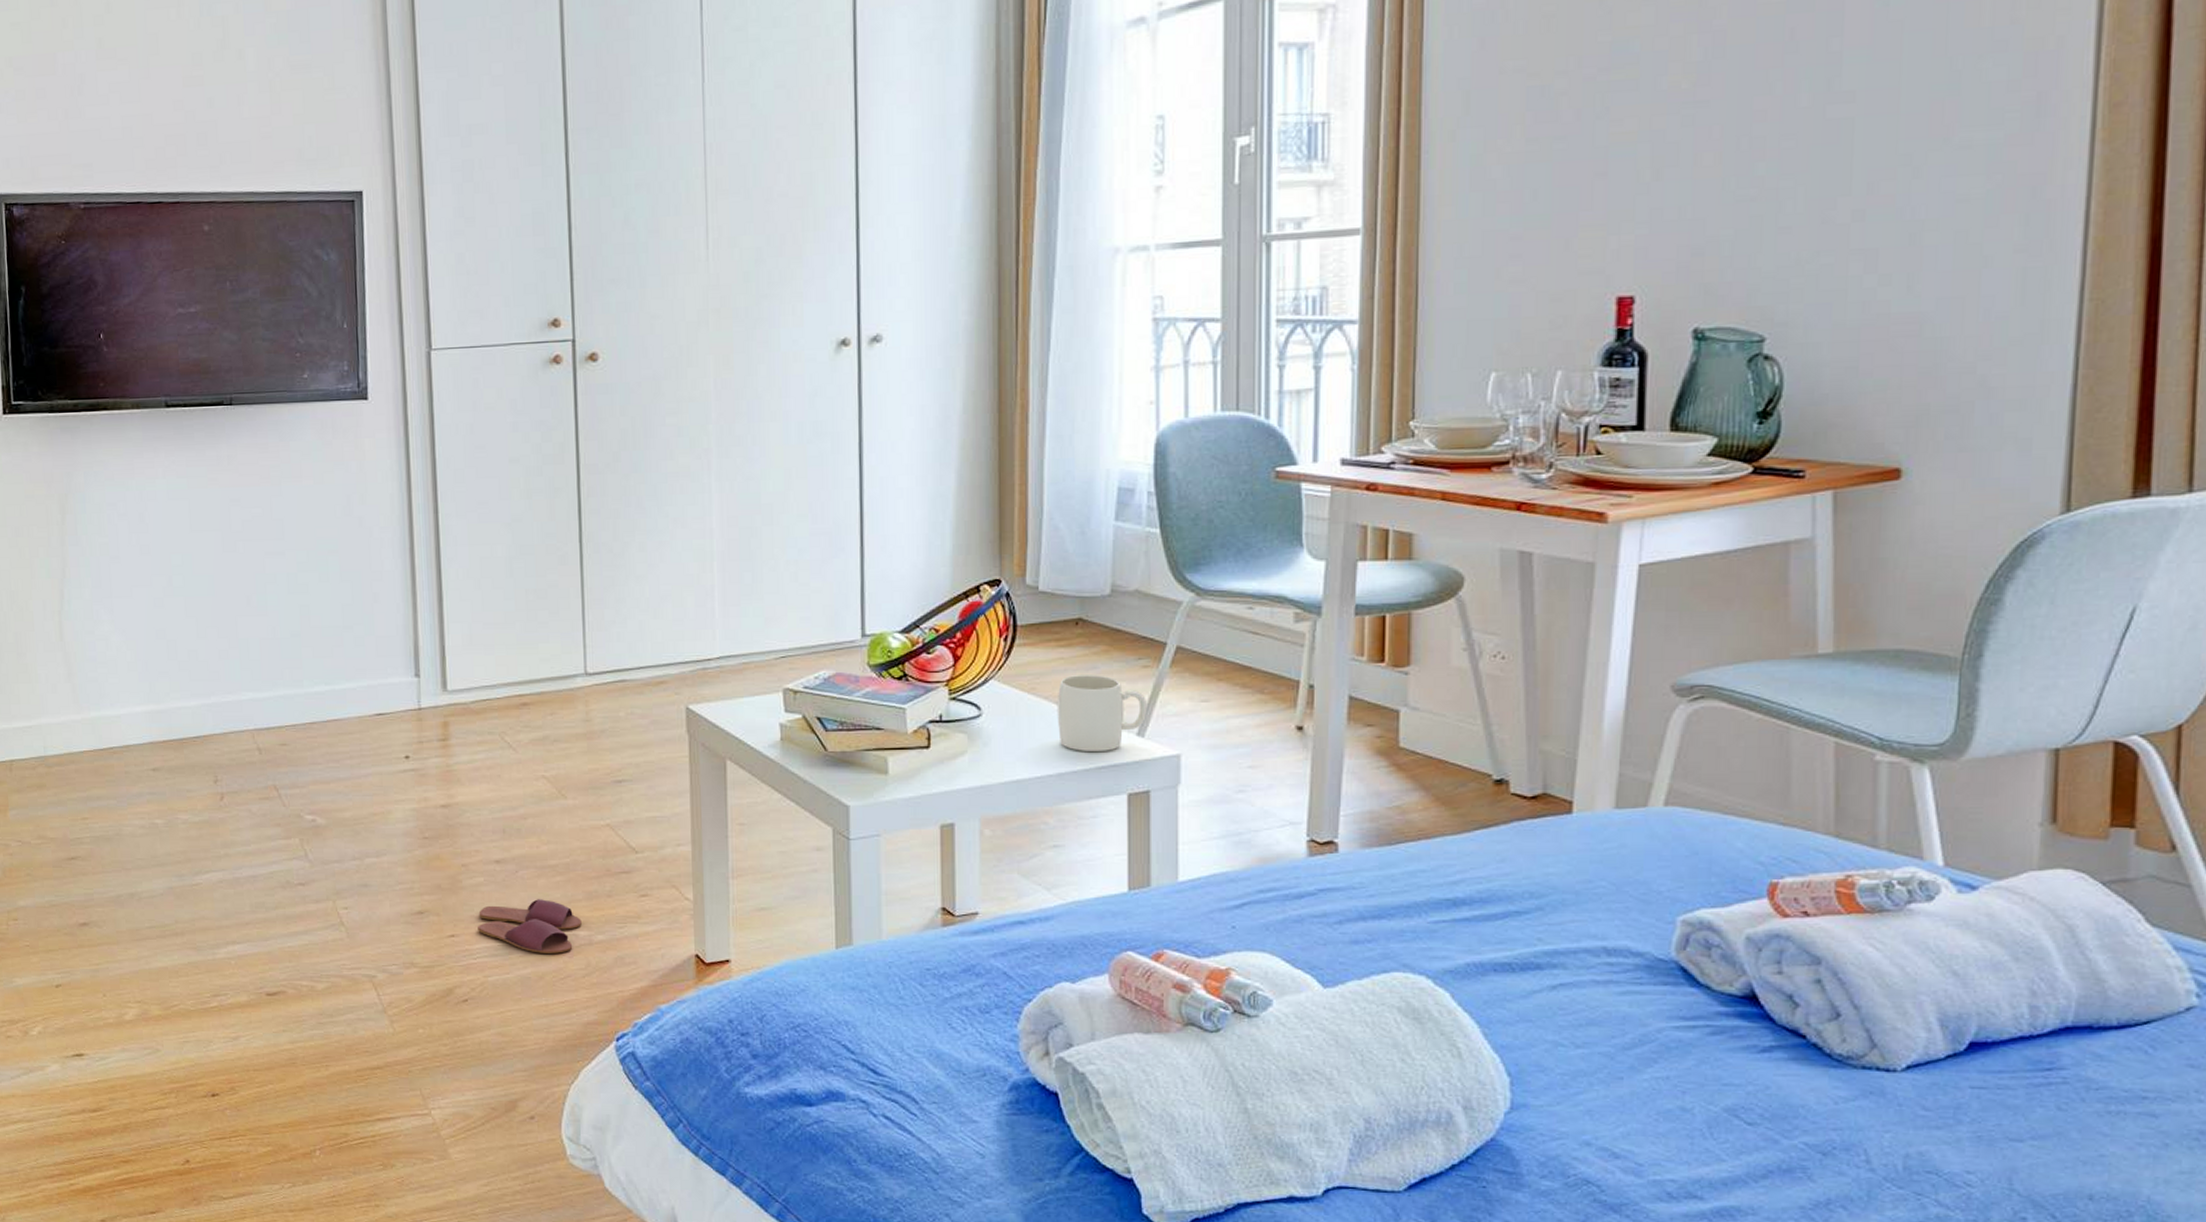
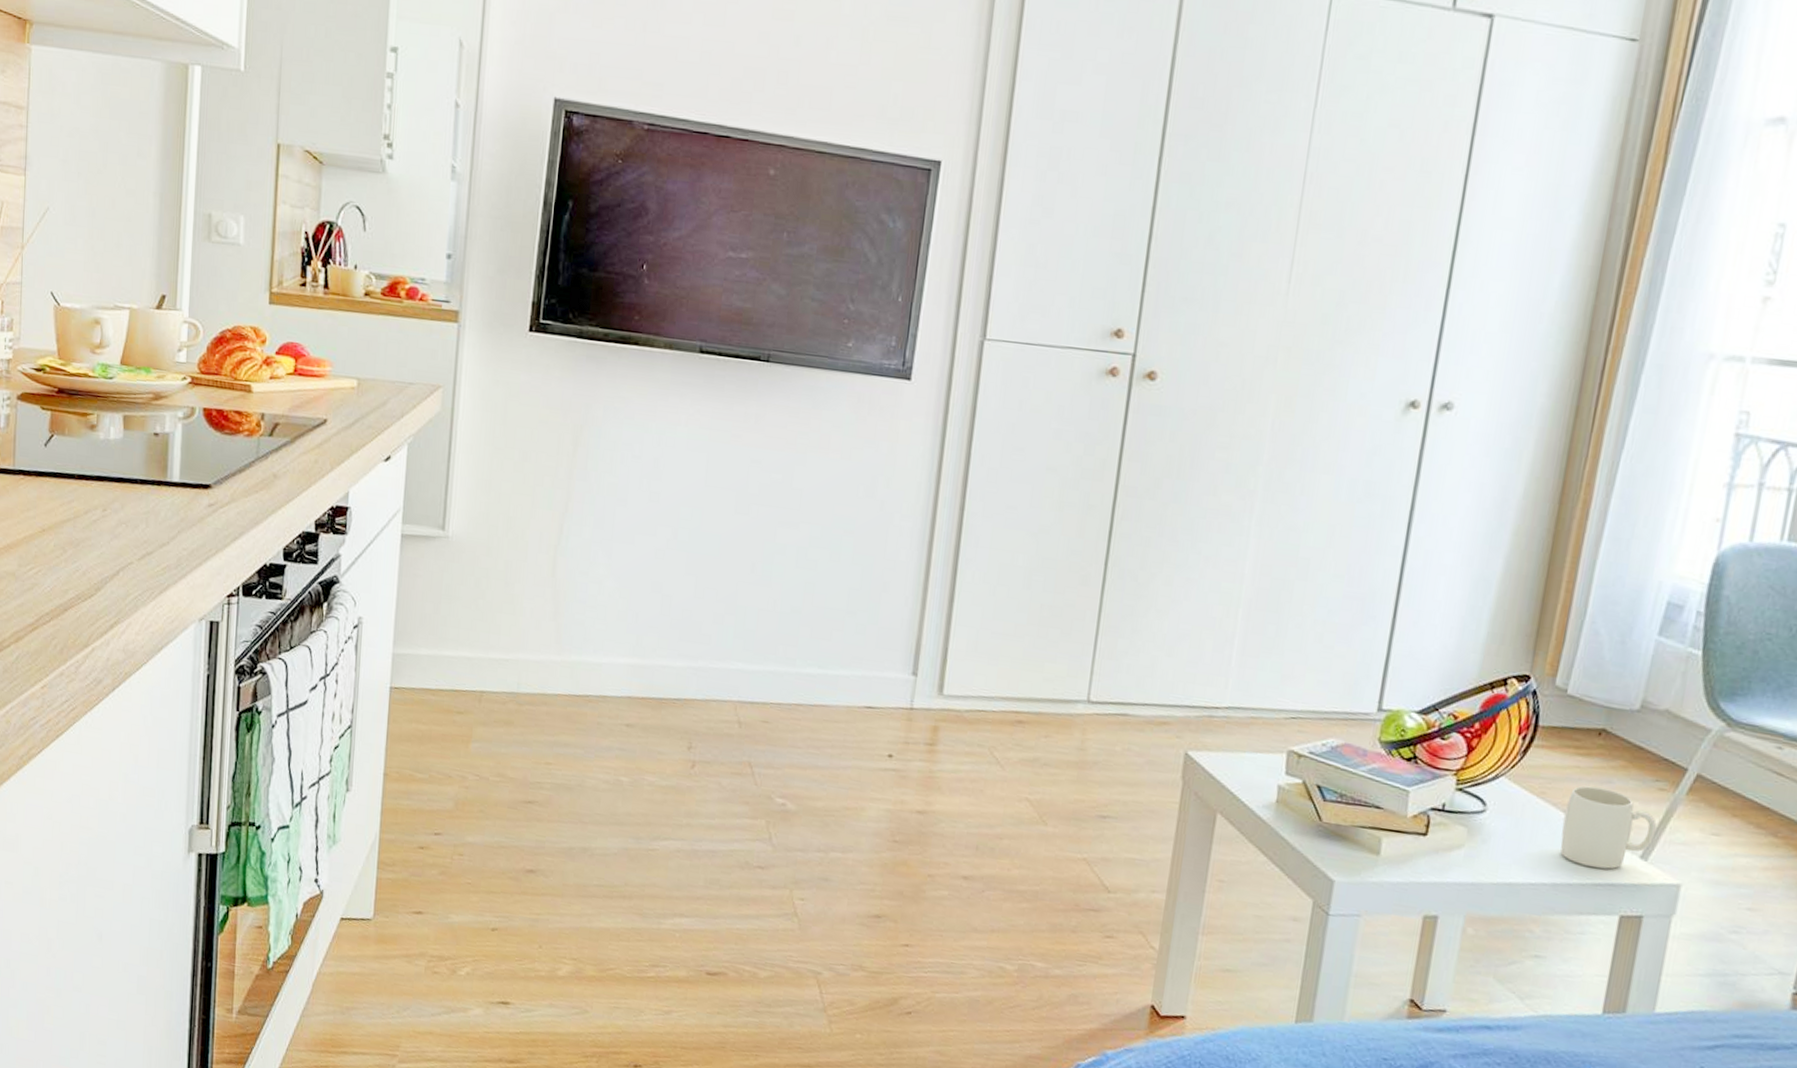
slippers: present [478,899,582,954] -> none [933,920,1041,982]

